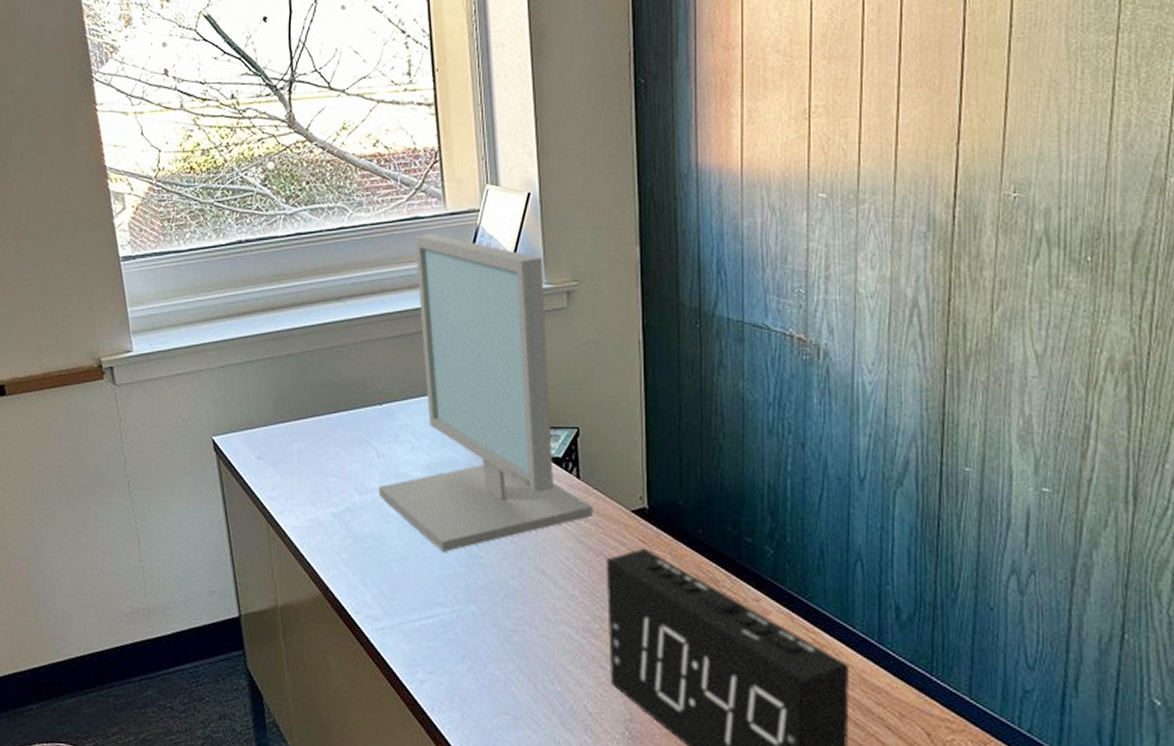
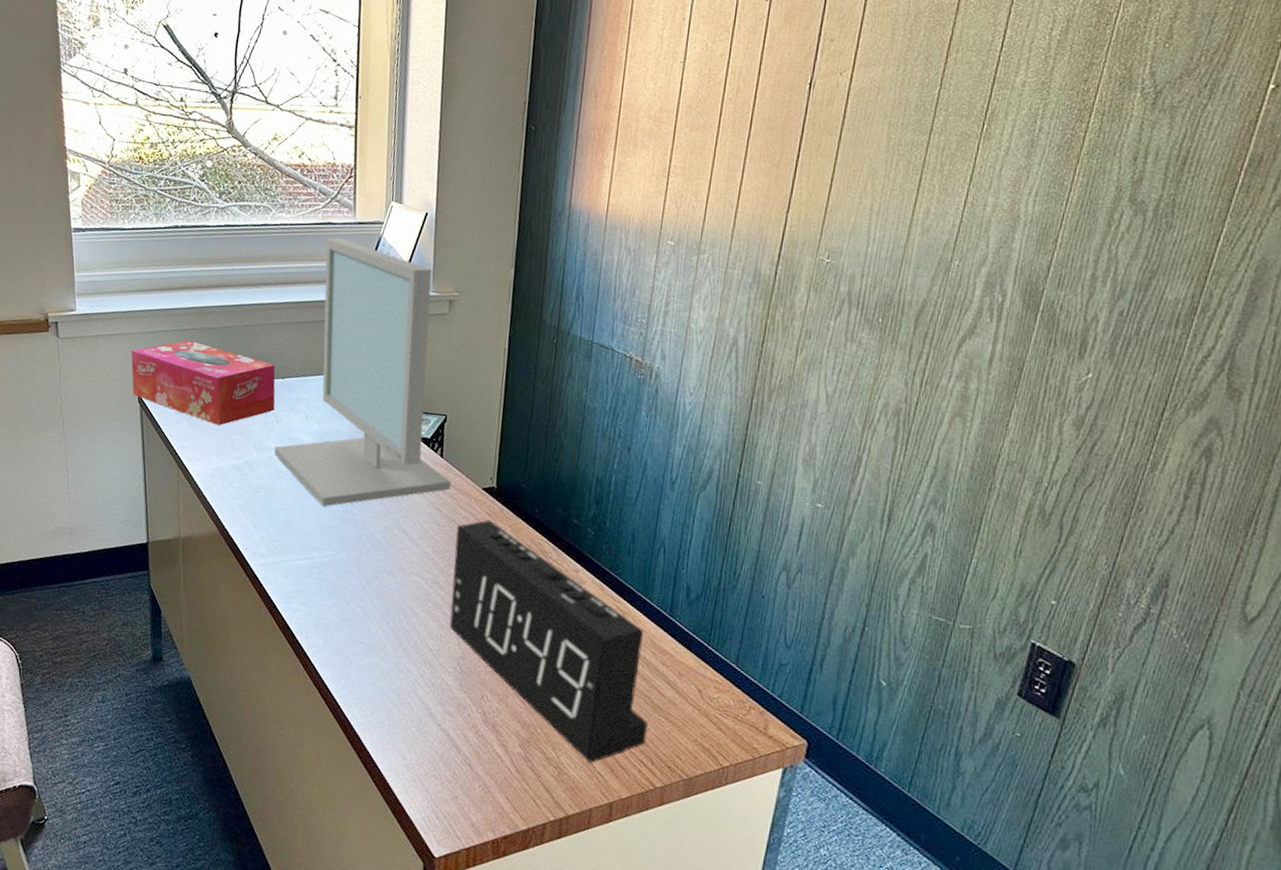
tissue box: none [200,372,374,468] -> present [131,340,276,426]

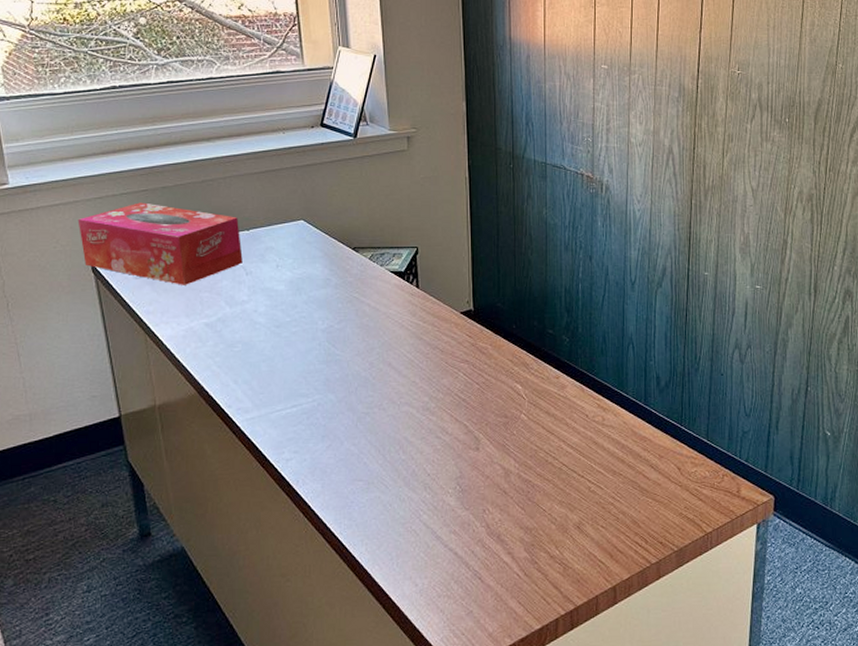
computer monitor: present [274,238,451,508] -> none [247,86,430,353]
alarm clock: present [449,519,648,763] -> none [440,341,638,553]

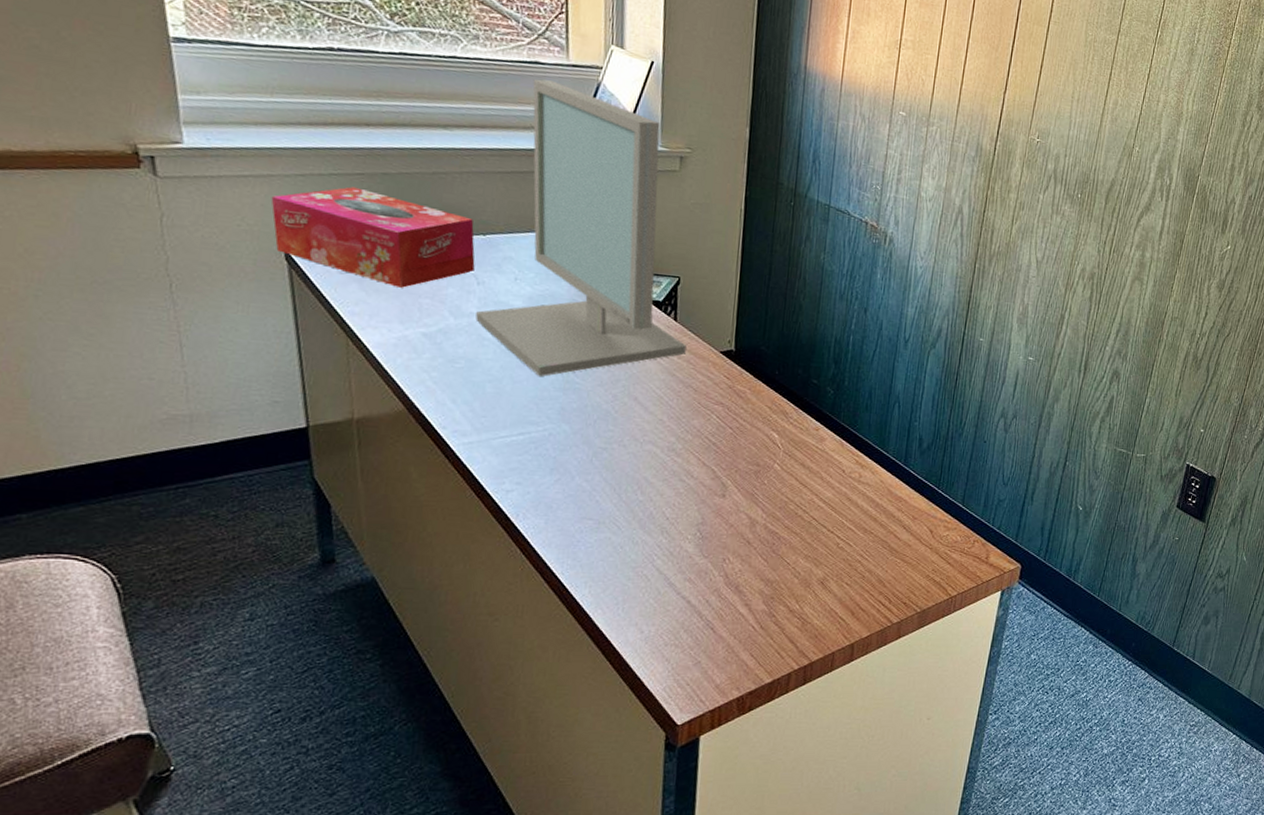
computer monitor: none [247,86,430,353] -> present [475,79,686,378]

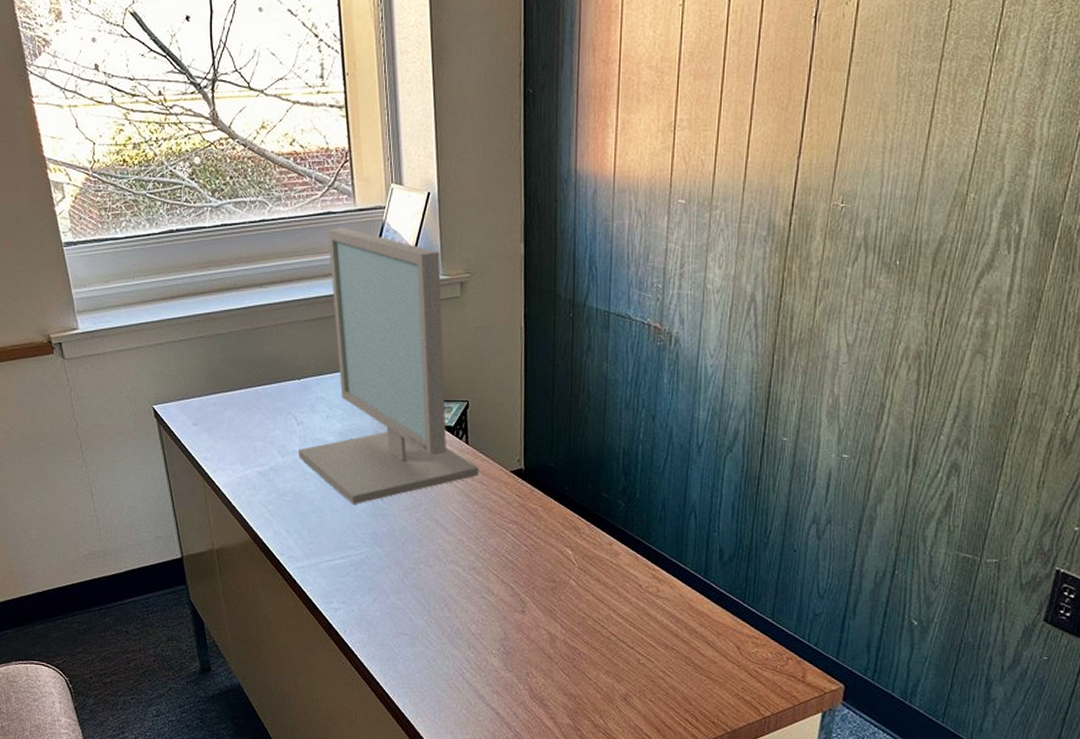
tissue box: present [271,186,475,288] -> none [141,349,294,433]

